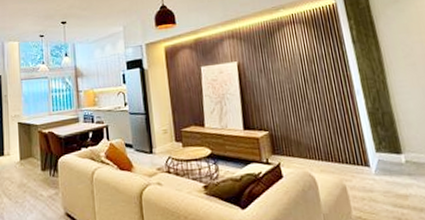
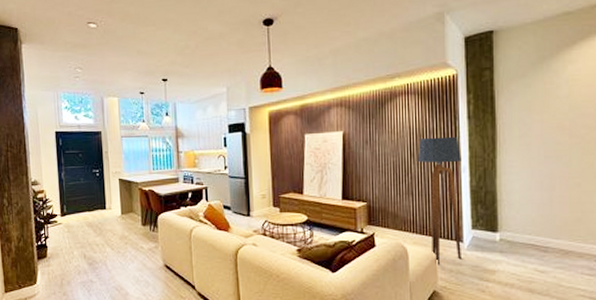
floor lamp: none [311,60,372,192] -> present [417,136,463,264]

